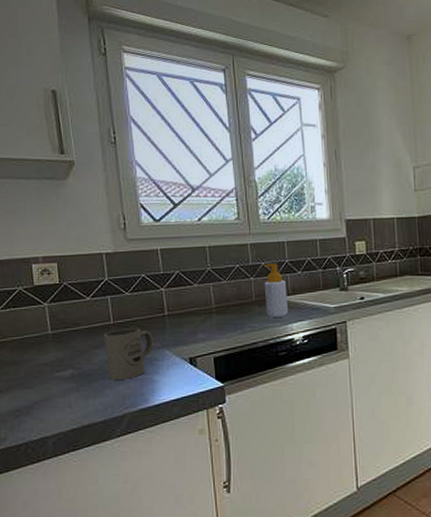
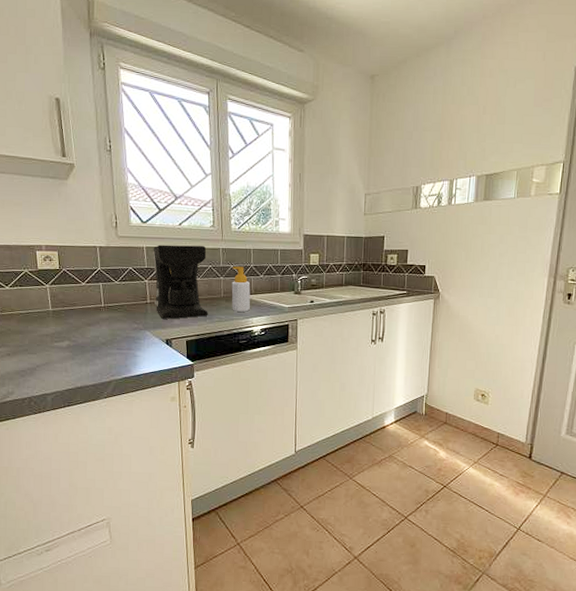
mug: present [103,328,154,380] -> none [95,311,137,353]
coffee maker: none [169,243,238,333] -> present [153,244,208,319]

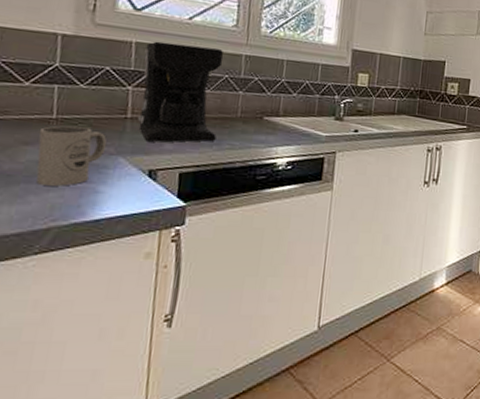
mug: none [95,311,137,353] -> present [36,125,107,186]
soap bottle: present [231,266,251,312] -> none [250,79,279,139]

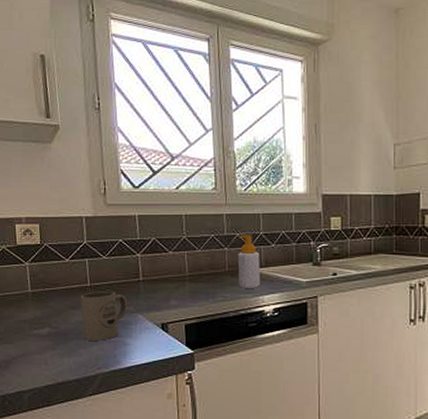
coffee maker: present [138,41,223,143] -> none [146,212,211,299]
soap bottle: none [250,79,279,139] -> present [237,235,260,288]

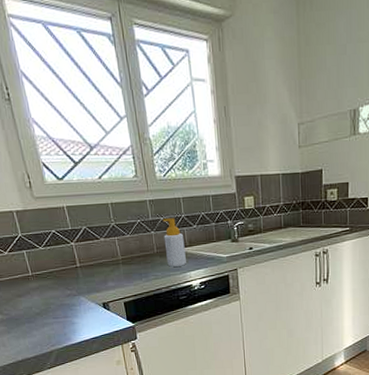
mug: present [80,291,128,341] -> none [24,278,71,323]

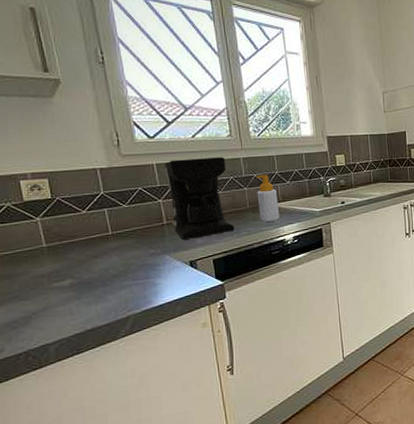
coffee maker: none [74,199,143,282] -> present [164,157,235,240]

